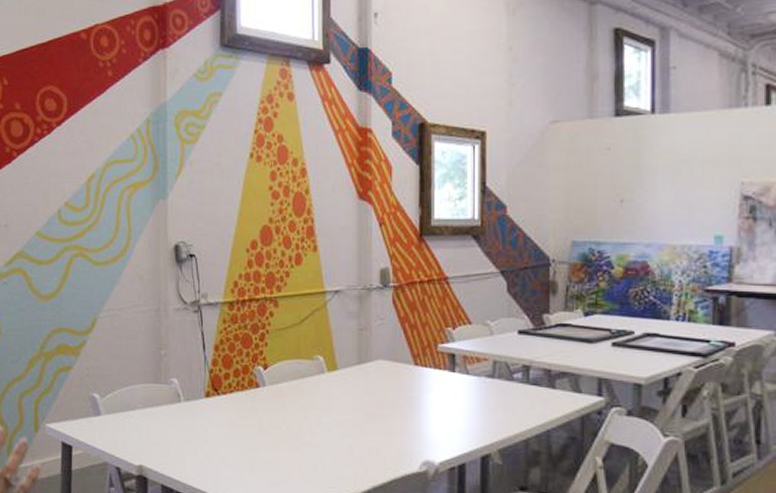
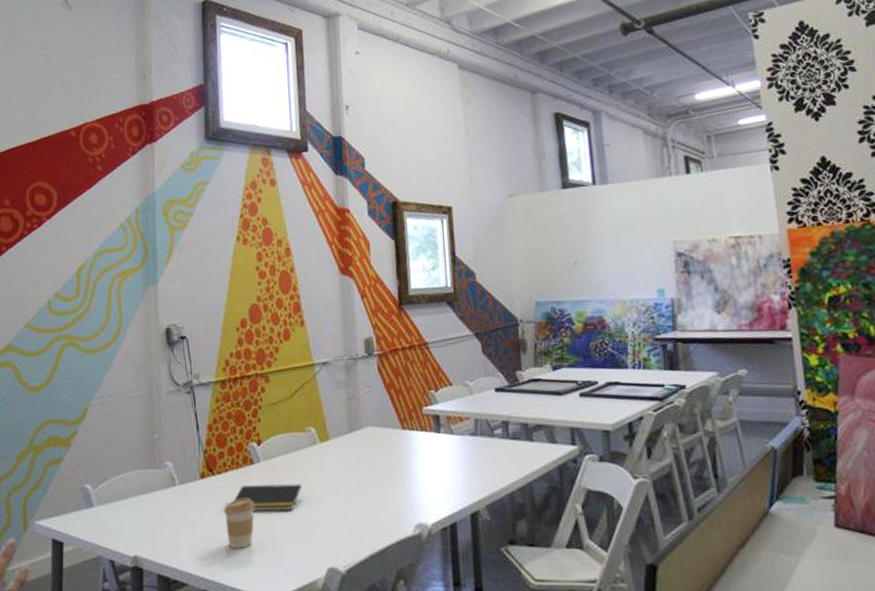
coffee cup: none [228,420,258,469] -> present [224,498,255,549]
notepad: none [238,407,306,437] -> present [234,484,301,512]

